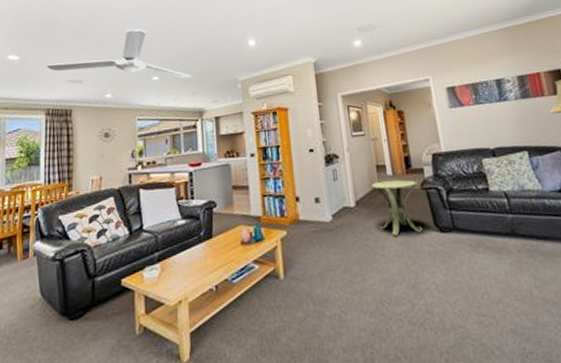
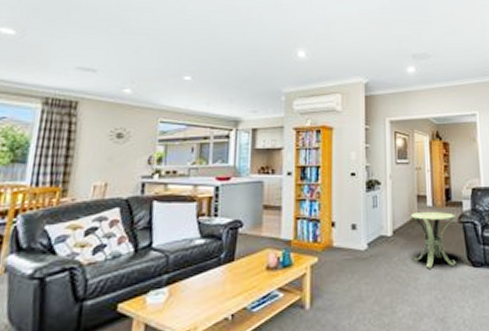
ceiling fan: present [46,29,192,78] -> none [50,19,231,82]

